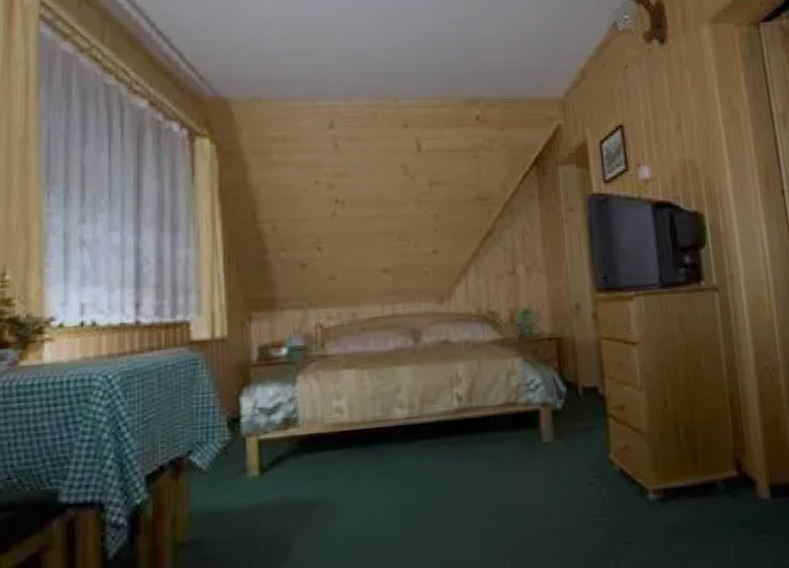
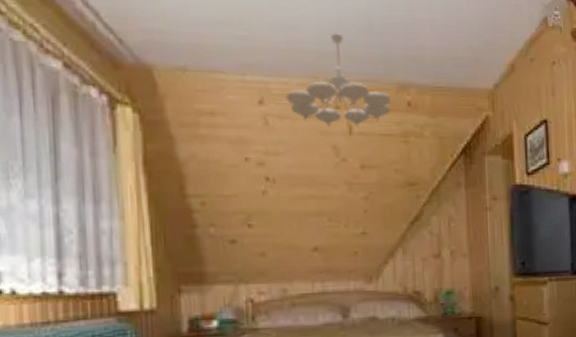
chandelier: none [355,54,460,147] -> present [285,33,392,128]

